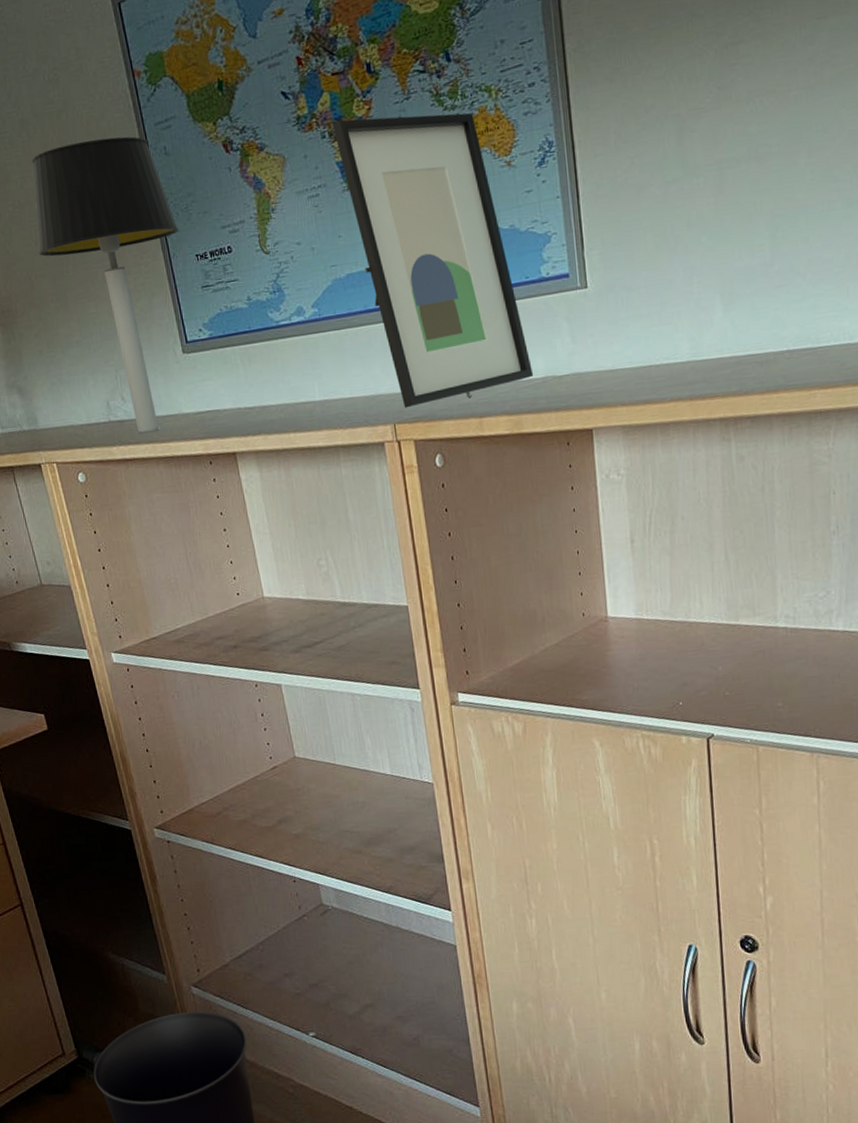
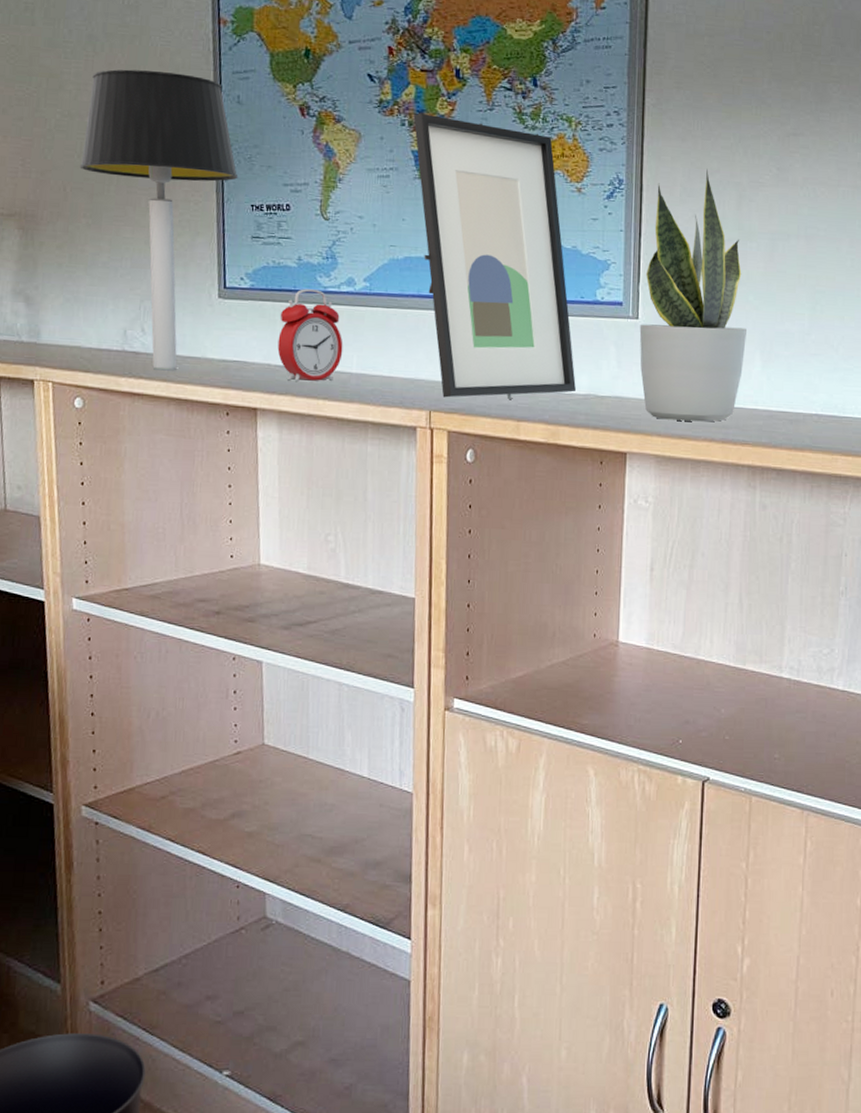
alarm clock: none [240,325,304,422] -> present [277,289,343,382]
potted plant: none [589,106,704,388] -> present [639,168,746,422]

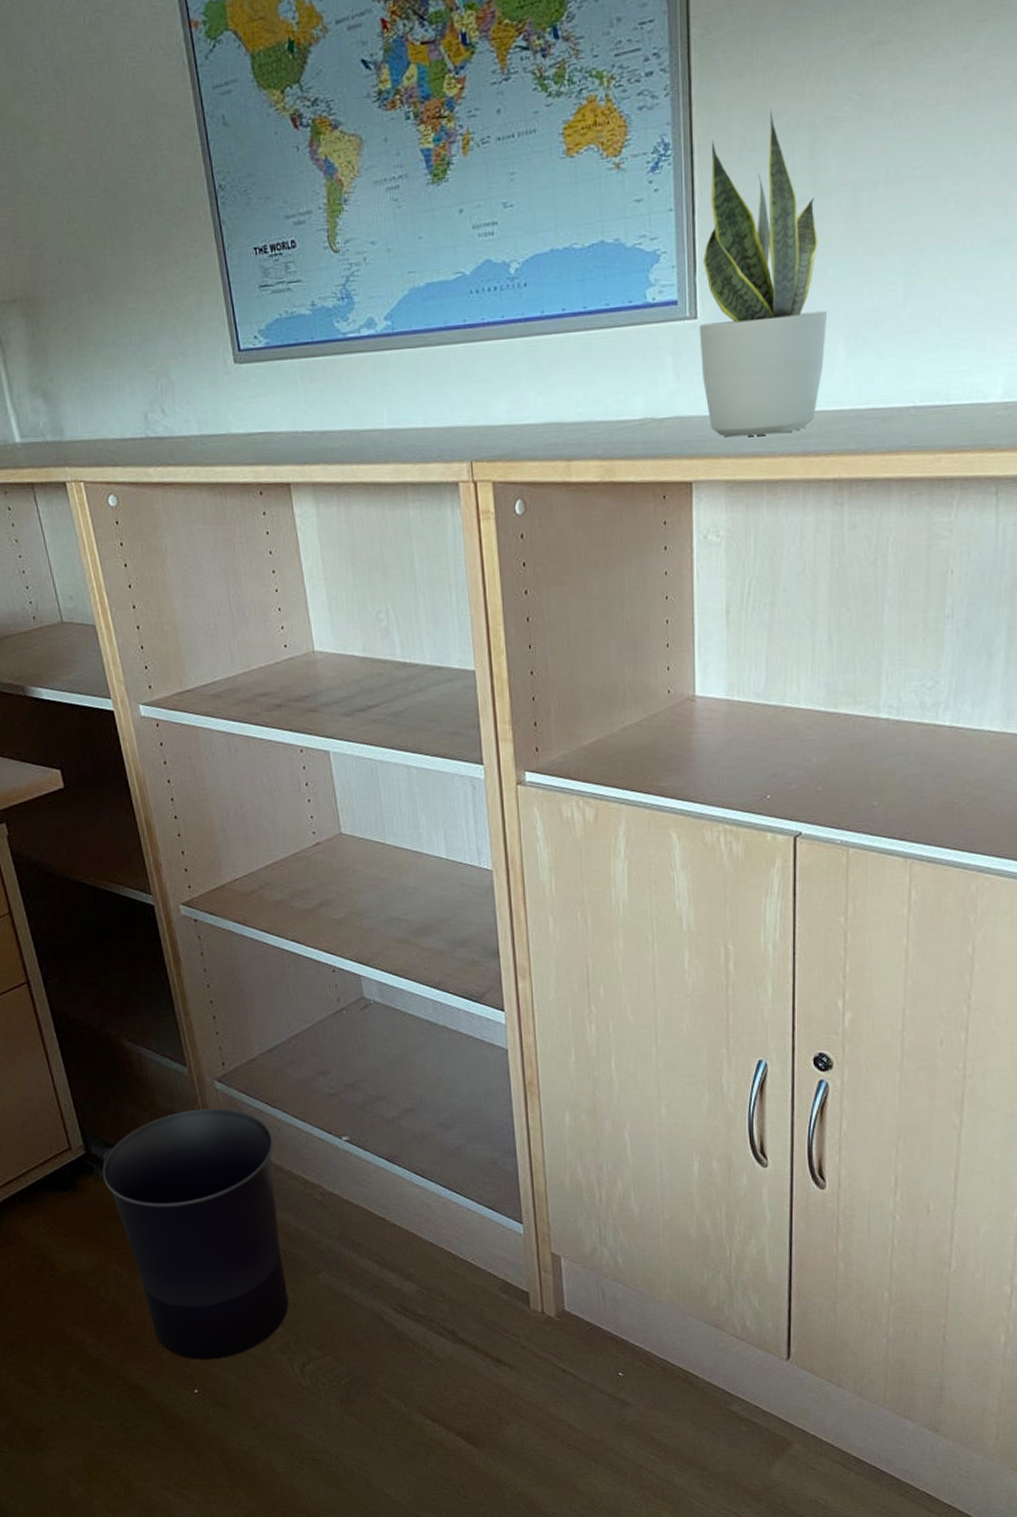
table lamp: present [79,69,238,372] -> none [67,99,236,456]
alarm clock: present [277,289,343,382] -> none [300,337,372,449]
picture frame: present [413,113,576,400] -> none [418,98,630,444]

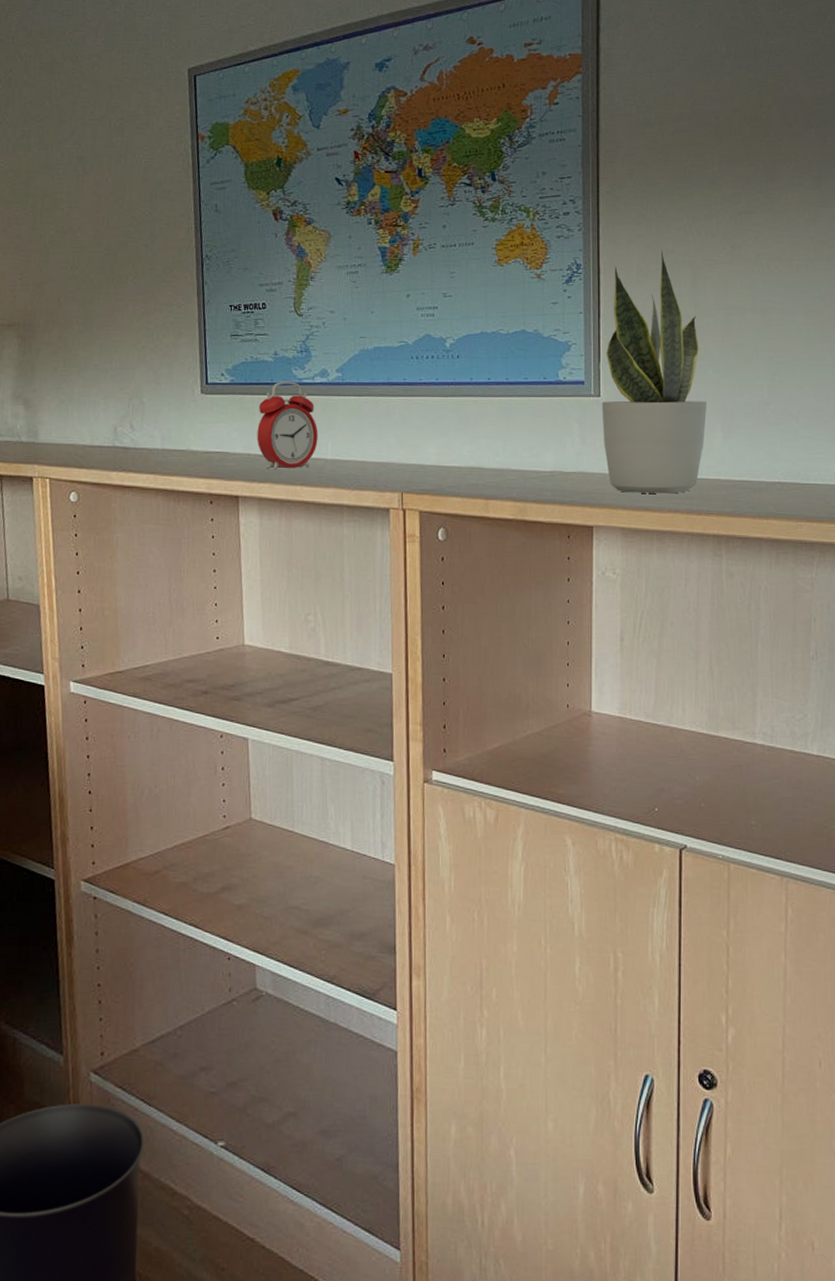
alarm clock: none [300,337,372,449] -> present [257,381,318,470]

